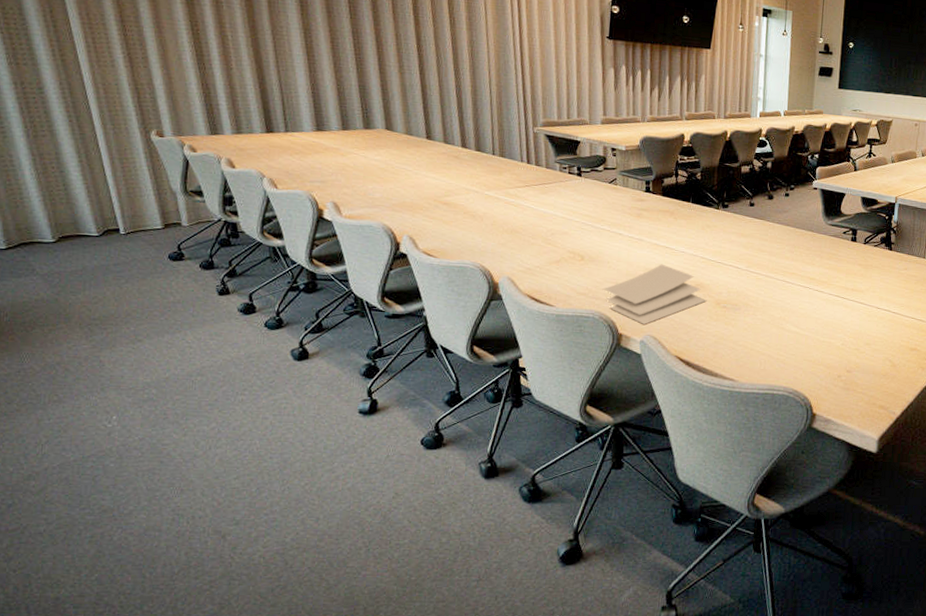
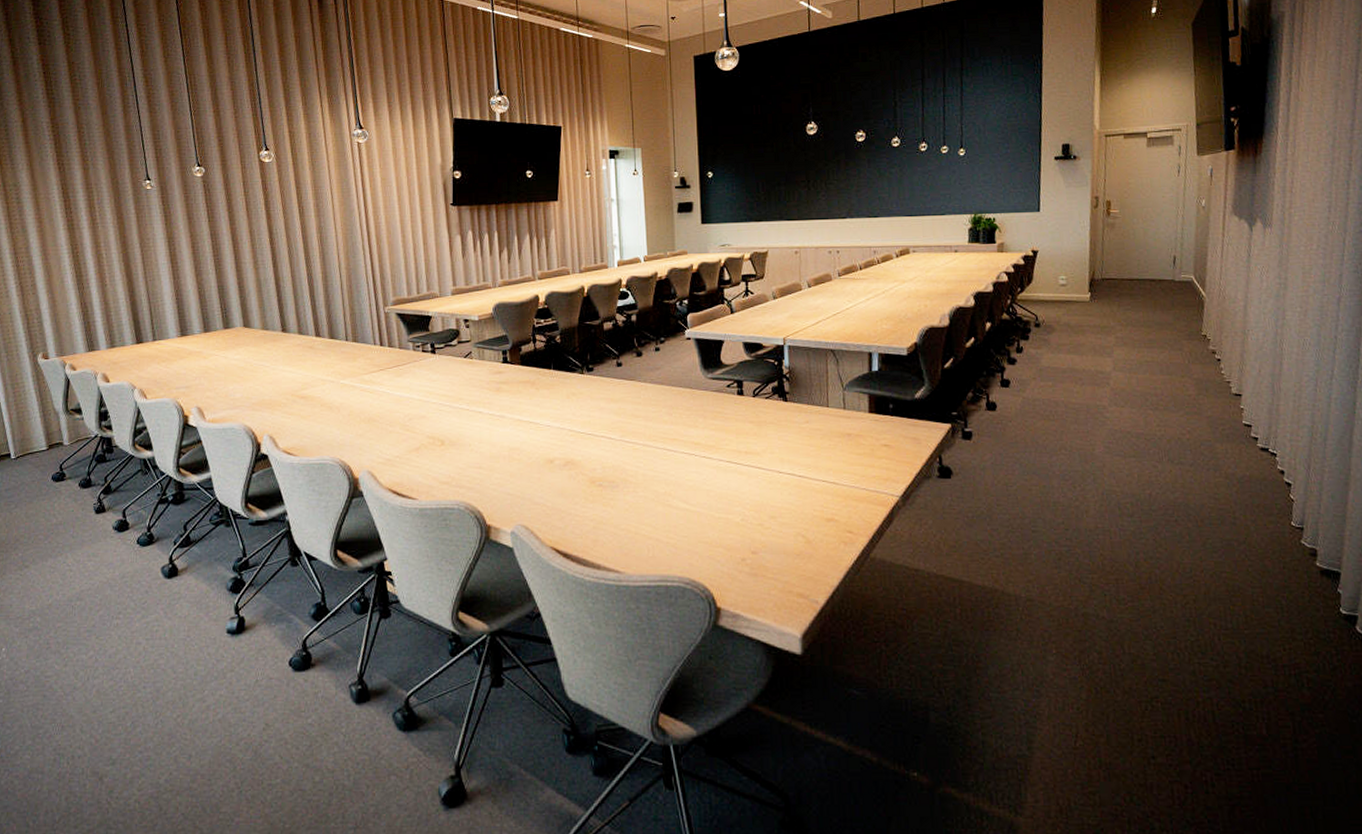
papers: present [603,264,707,324] -> none [467,441,580,513]

